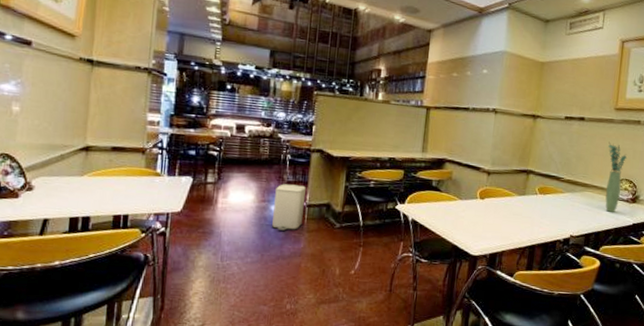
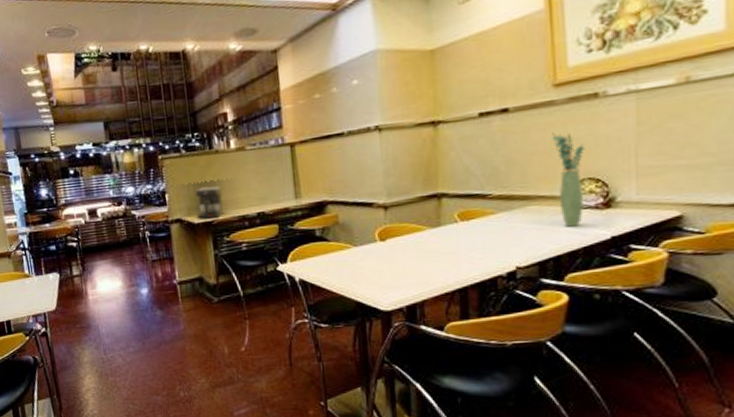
pedal bin: present [272,184,306,231] -> none [141,262,177,314]
coffee maker: none [336,126,363,155] -> present [195,186,224,219]

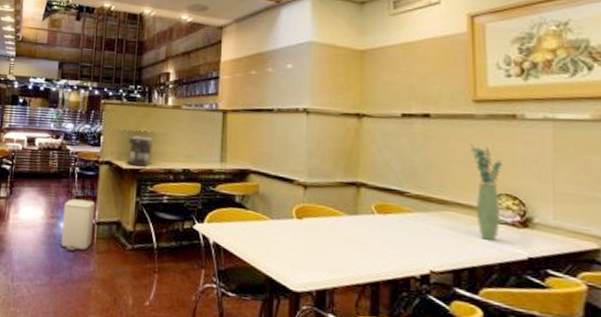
pedal bin: none [141,262,177,314] -> present [61,199,95,251]

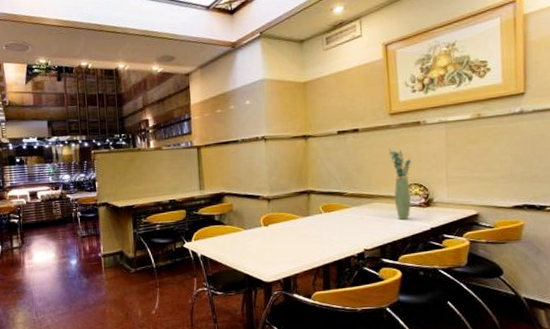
pedal bin: present [61,199,95,251] -> none [72,238,101,282]
coffee maker: present [125,135,153,167] -> none [120,177,142,204]

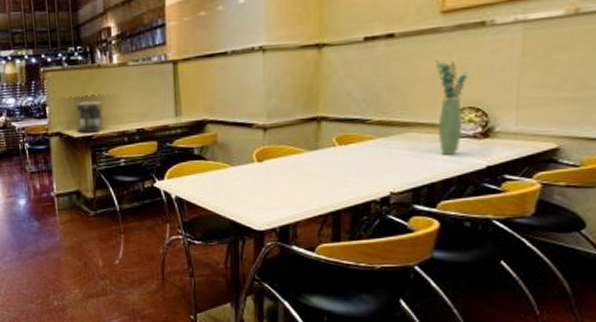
coffee maker: none [120,177,142,204] -> present [76,100,103,133]

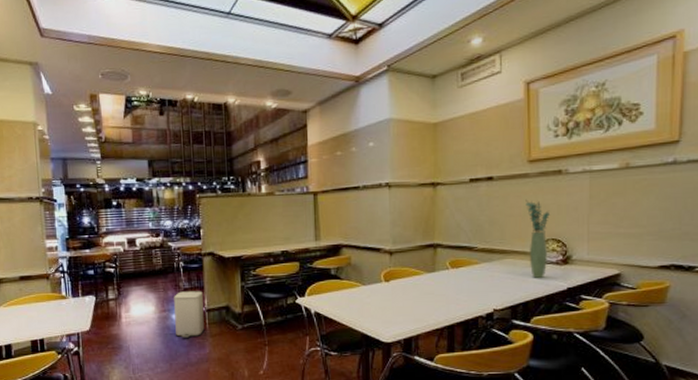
pedal bin: none [20,174,54,225] -> present [174,291,205,338]
coffee maker: present [76,100,103,133] -> none [227,225,252,254]

